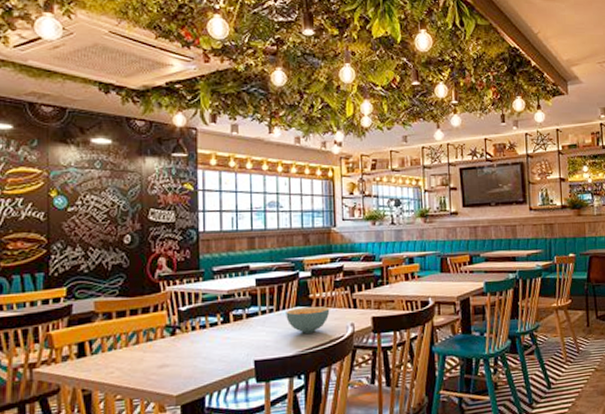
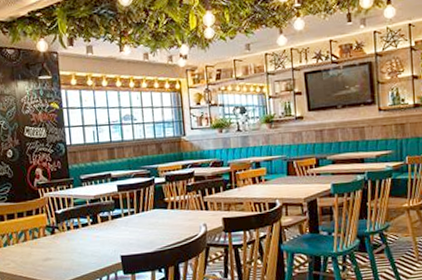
cereal bowl: present [286,306,330,334] -> none [145,209,184,233]

